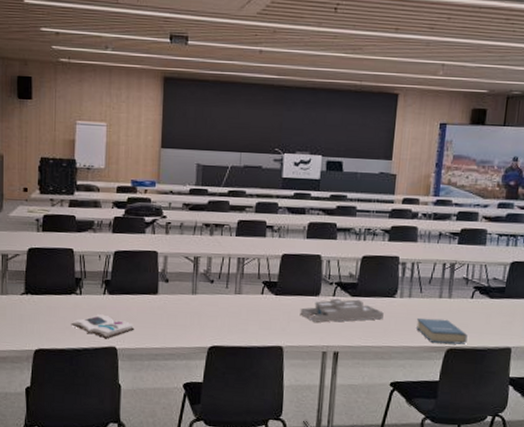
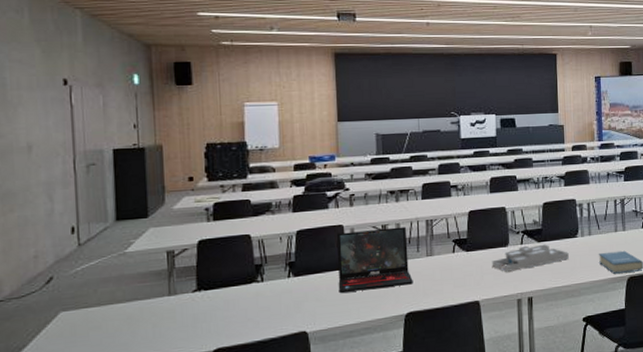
book: present [71,314,135,339] -> none [253,299,326,325]
laptop: none [148,258,219,319] -> present [337,227,413,293]

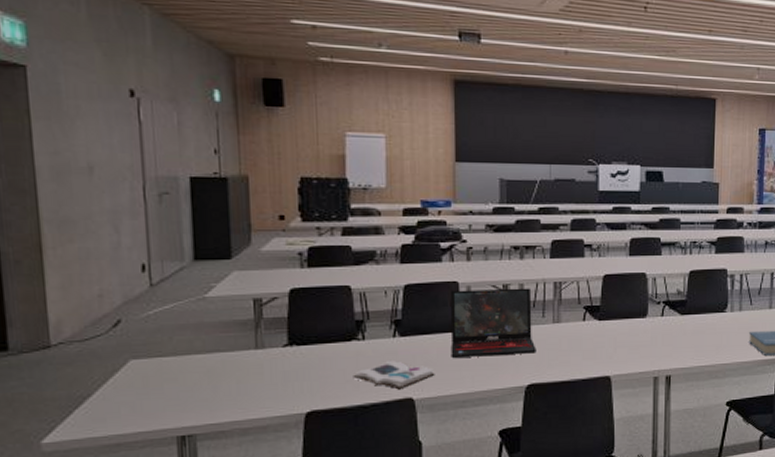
book: none [253,299,326,325] -> present [353,361,435,390]
desk organizer: present [491,244,569,272] -> none [627,317,715,346]

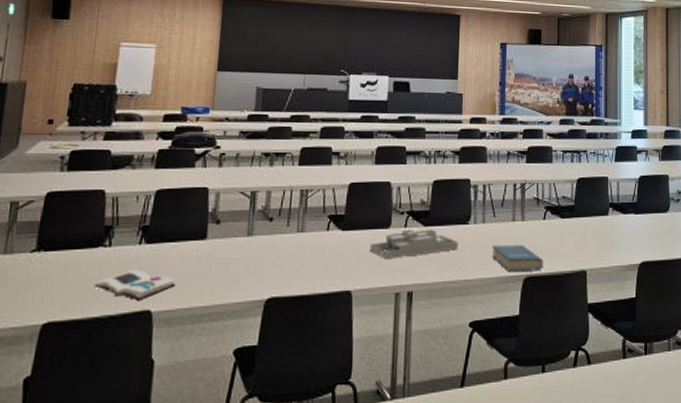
laptop: present [450,288,536,358] -> none [193,195,279,267]
desk organizer: none [627,317,715,346] -> present [369,229,458,259]

